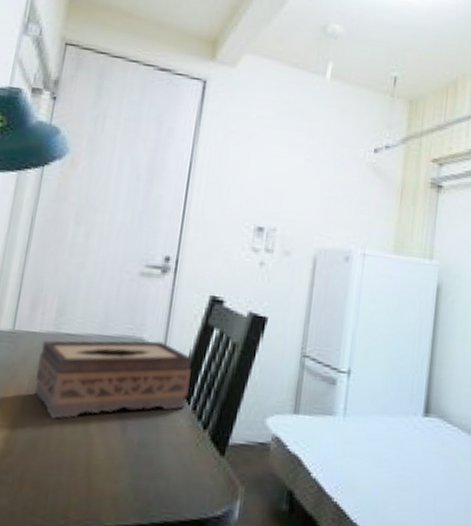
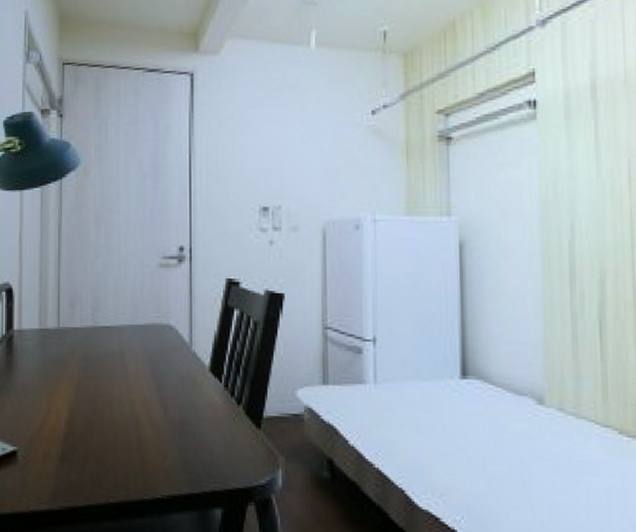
tissue box: present [35,340,192,420] -> none [84,326,220,404]

